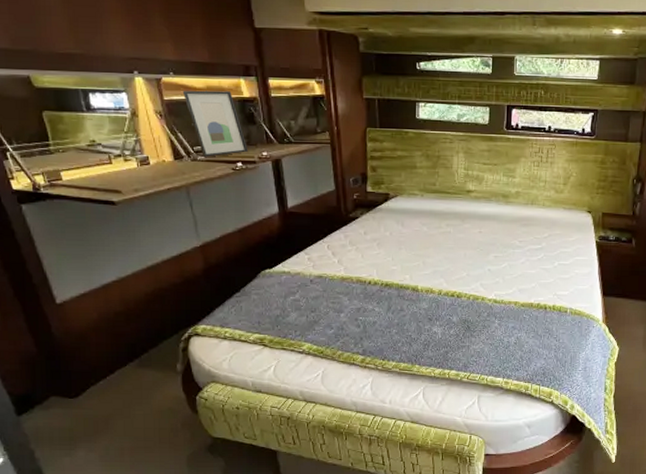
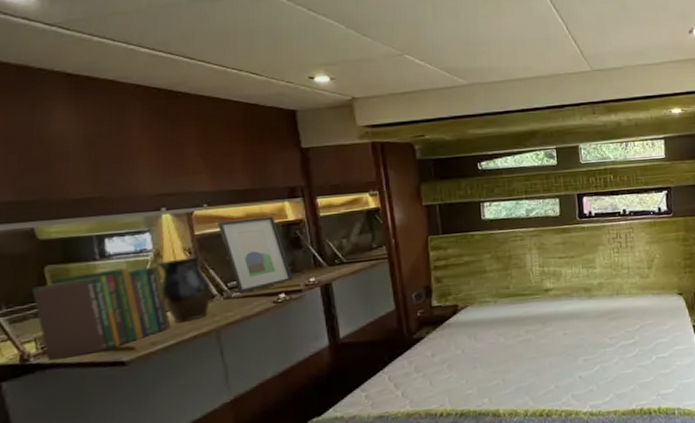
books: none [35,121,149,193] -> present [32,266,171,361]
vase: none [133,119,181,176] -> present [156,256,212,323]

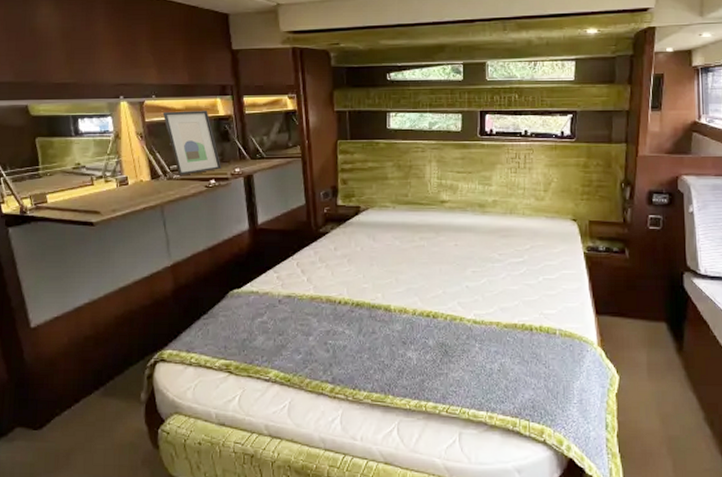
books: present [32,266,171,361] -> none [27,145,127,215]
vase: present [156,256,212,323] -> none [116,141,158,195]

